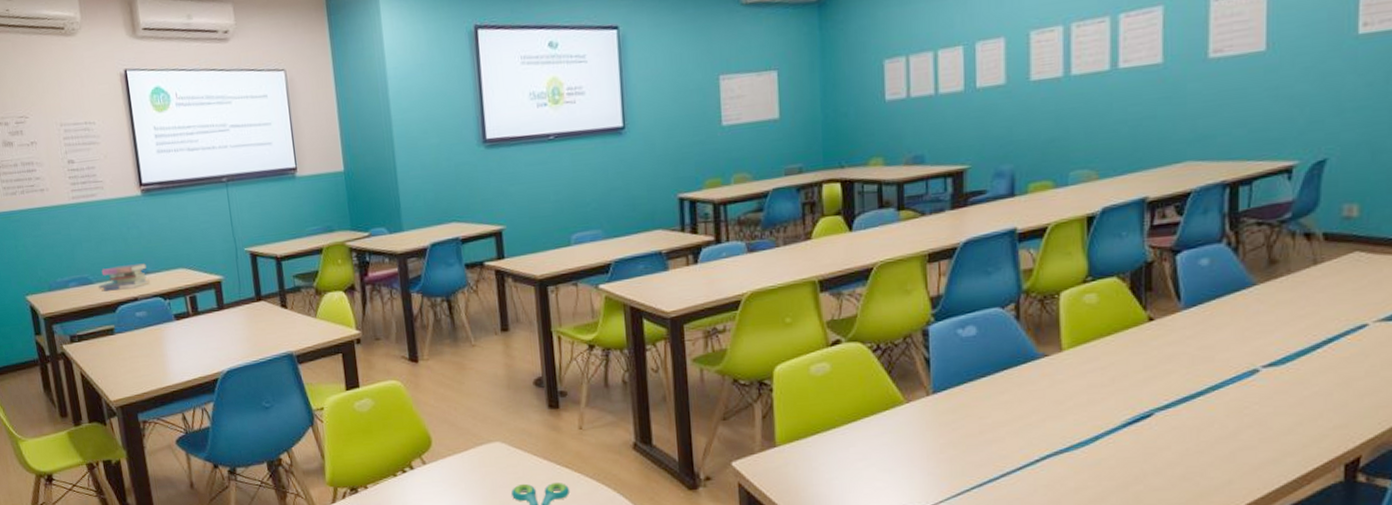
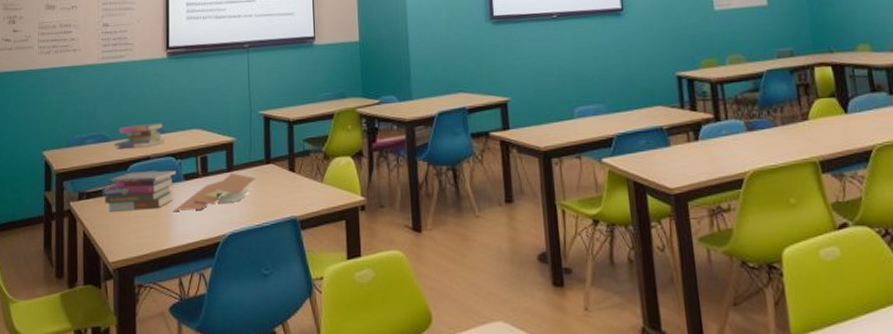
books: none [92,311,167,353] -> present [101,170,177,212]
papers: none [167,311,248,352] -> present [172,172,256,212]

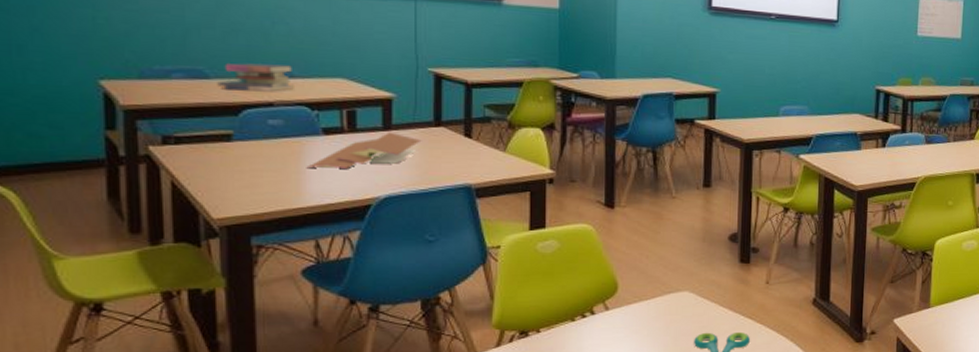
books: present [101,170,177,212] -> none [198,118,312,164]

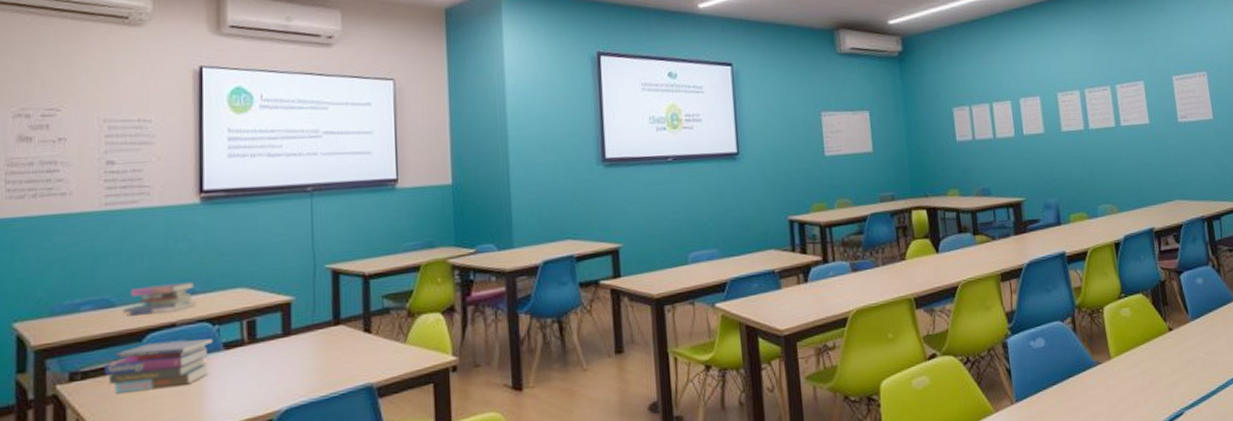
books: none [198,118,312,164] -> present [104,338,213,394]
papers: present [306,131,422,170] -> none [207,337,321,389]

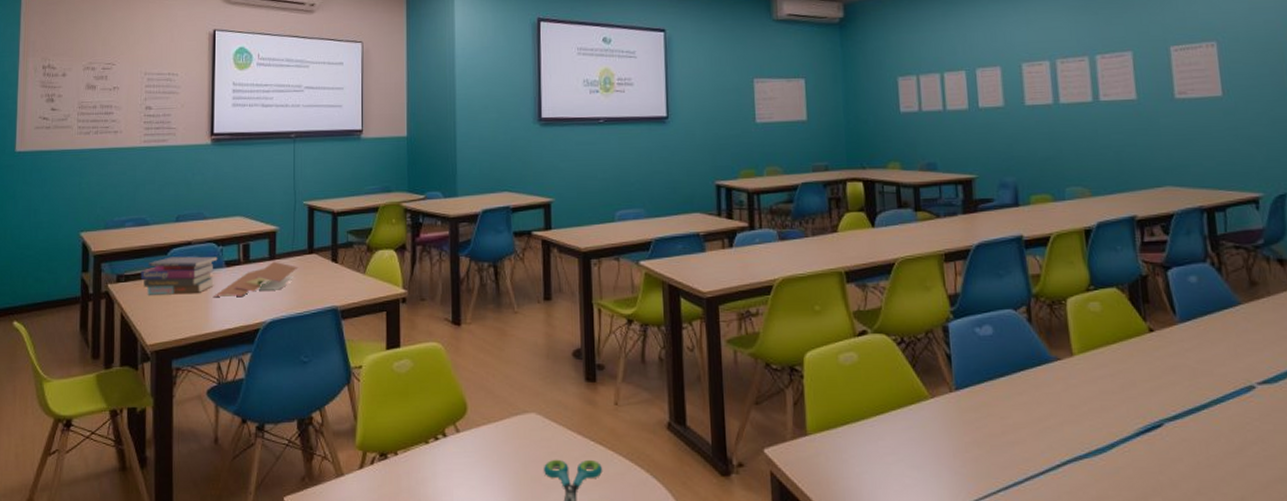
books: present [123,282,196,316] -> none [154,209,206,233]
papers: none [207,337,321,389] -> present [213,261,298,298]

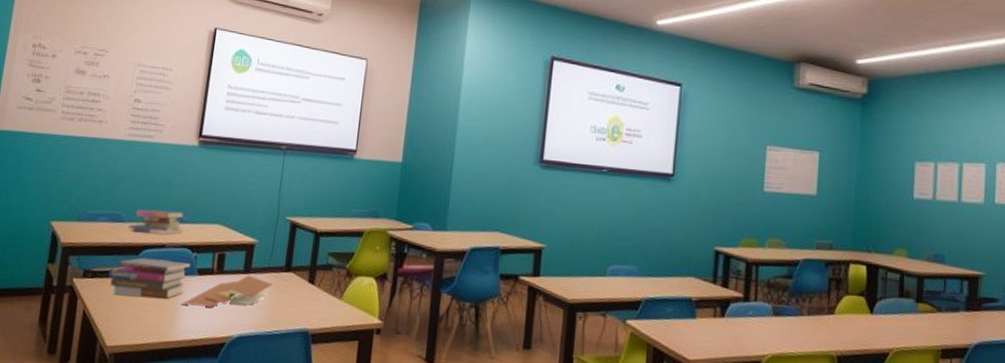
books: none [154,209,206,233] -> present [128,209,184,235]

